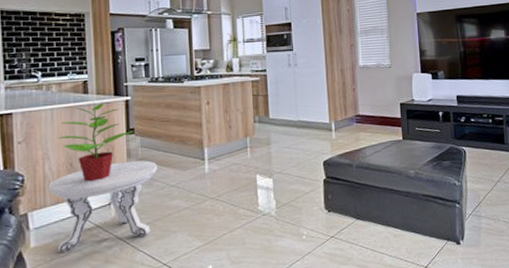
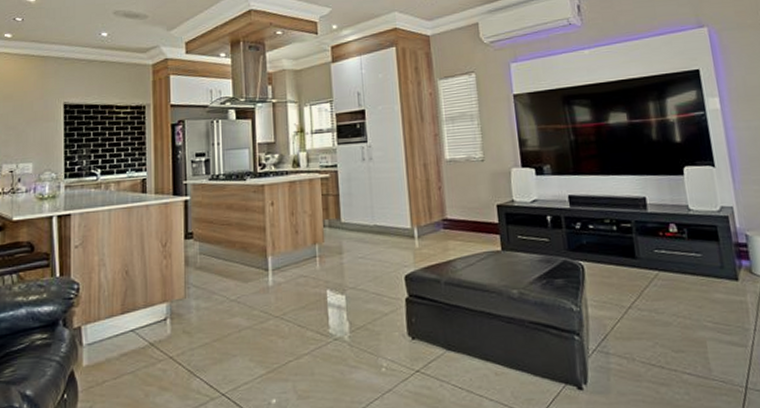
side table: present [48,160,158,252] -> none [103,269,218,374]
potted plant: present [58,101,133,182] -> none [115,201,192,293]

